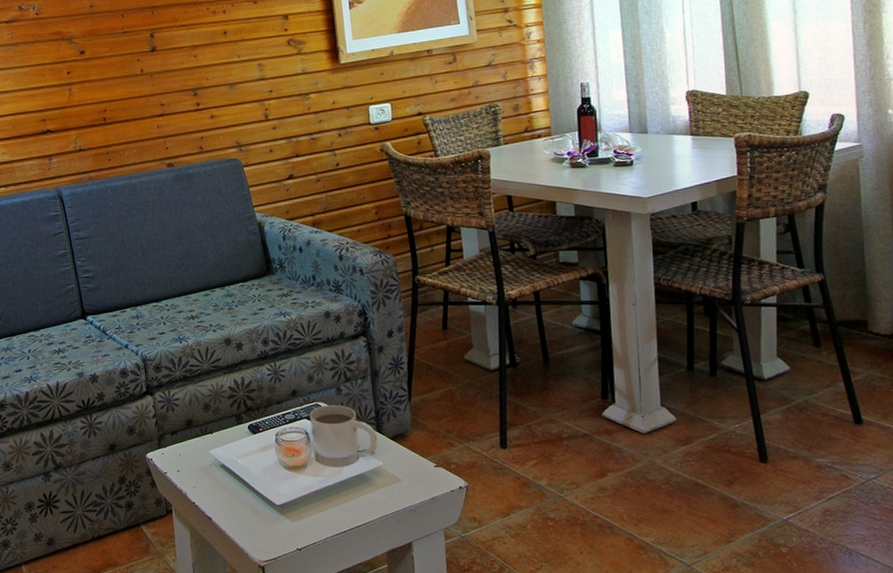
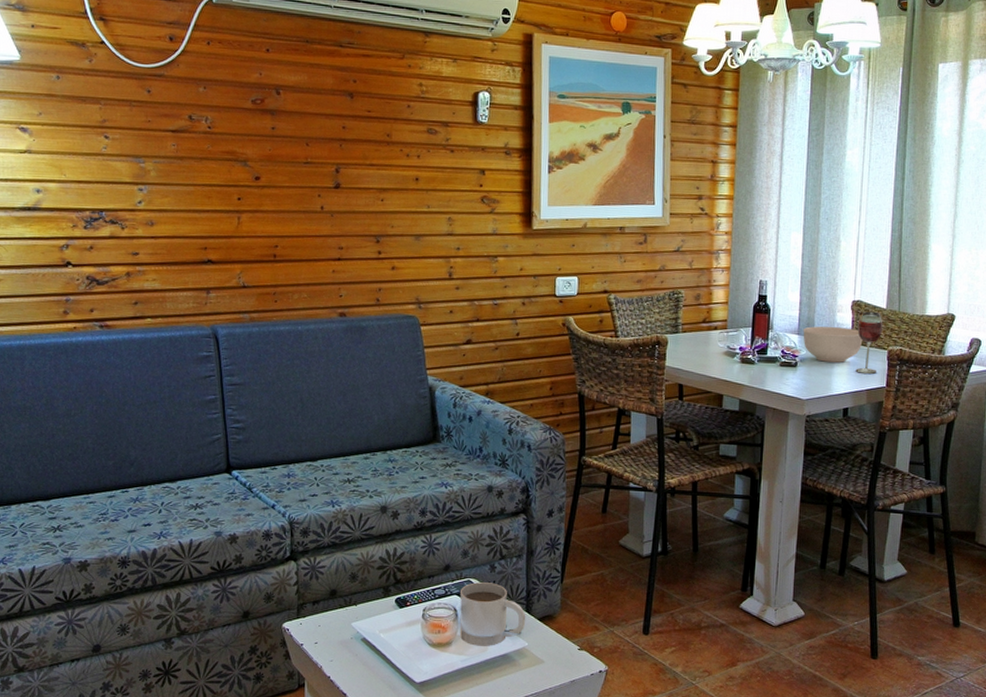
bowl: none [635,119,704,157] -> present [803,326,863,363]
wineglass: none [696,99,726,165] -> present [855,311,883,374]

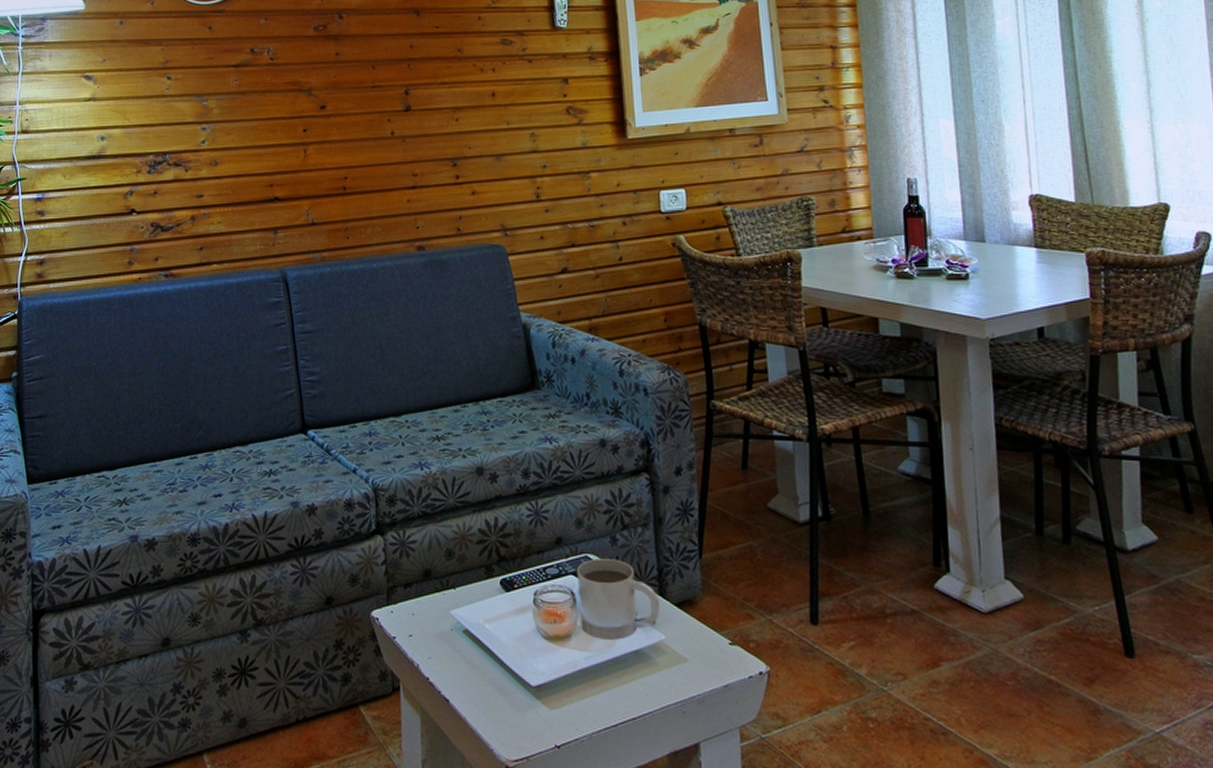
bowl: present [803,326,863,363] -> none [970,228,1051,272]
wineglass: present [855,311,883,374] -> none [1040,206,1076,283]

